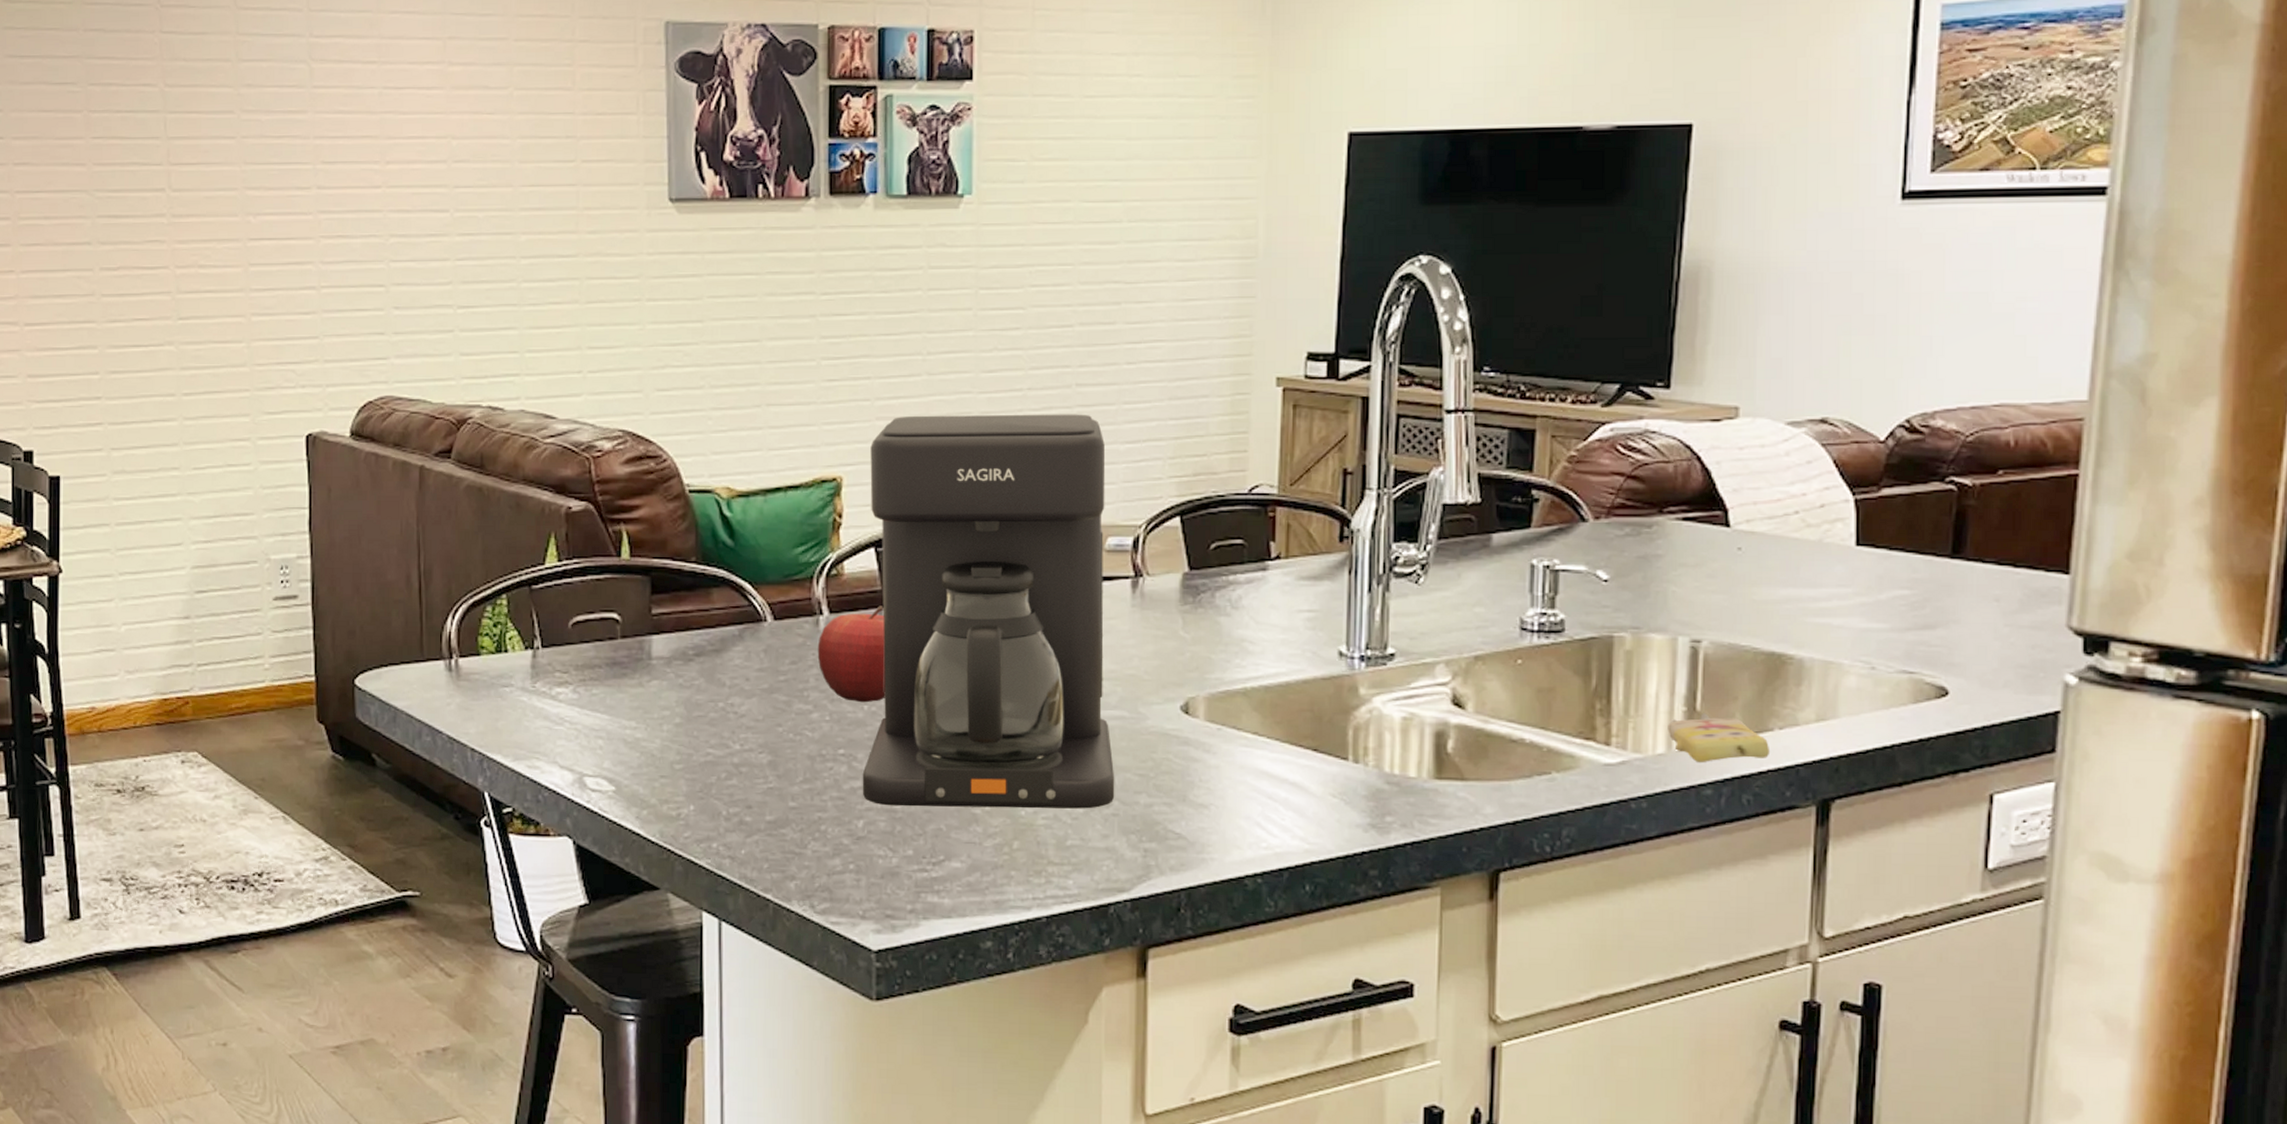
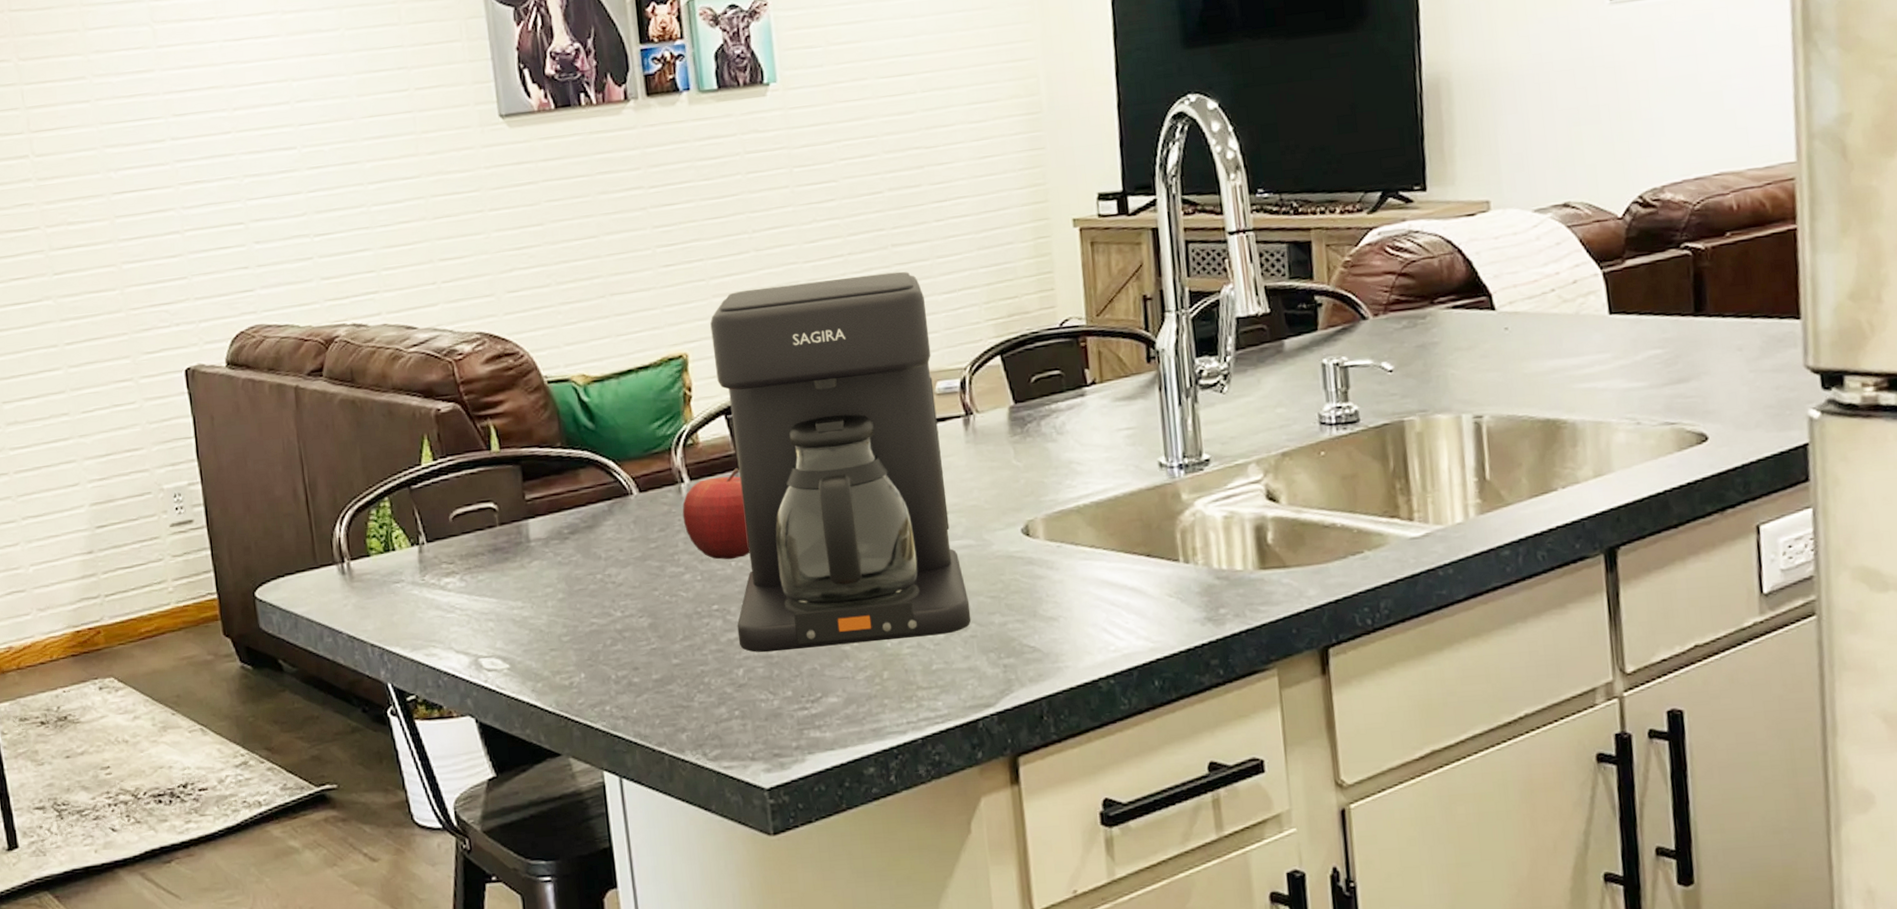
sponge: present [1668,713,1771,763] -> none [1462,481,1557,528]

